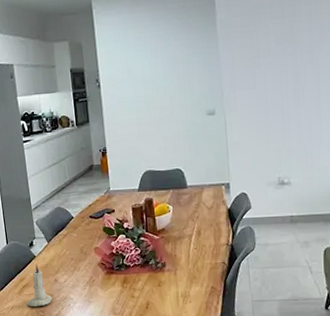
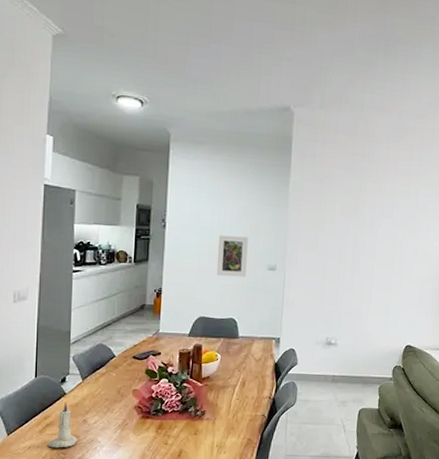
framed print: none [152,84,186,128] -> present [216,235,248,277]

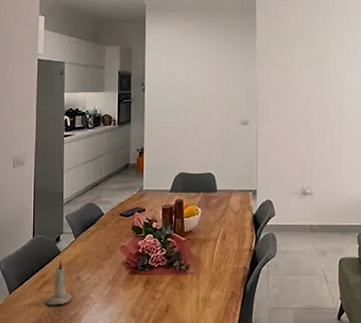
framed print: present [216,235,248,277] -> none [193,94,221,133]

